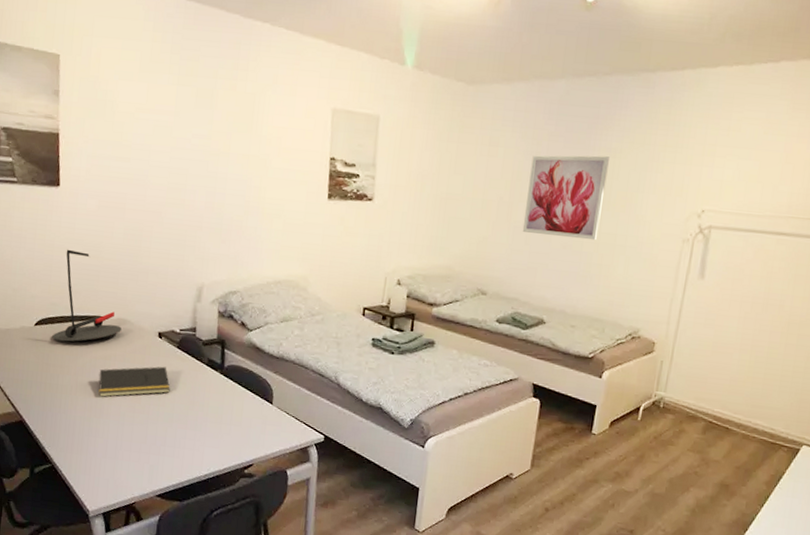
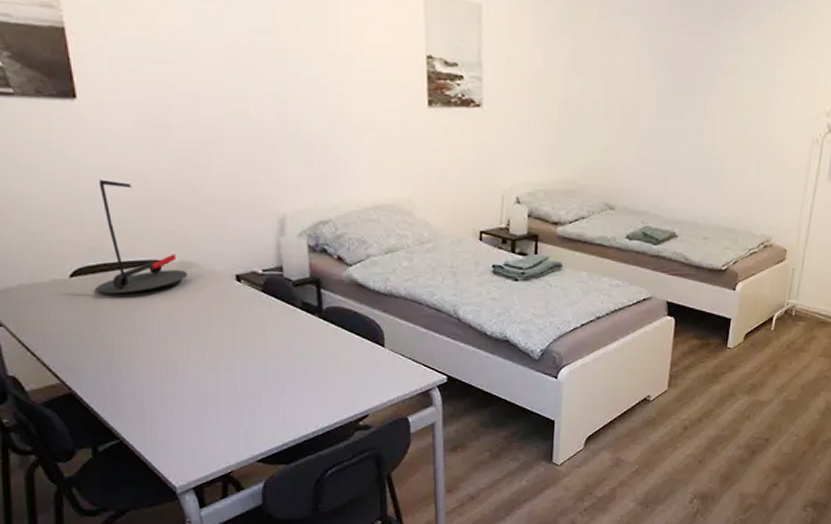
notepad: present [98,366,170,397] -> none [165,314,259,356]
wall art: present [522,155,609,241] -> none [649,49,738,145]

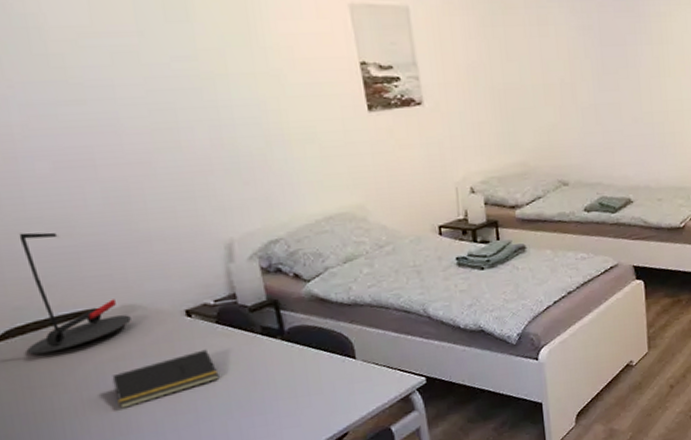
notepad: none [165,314,259,356] -> present [112,349,220,409]

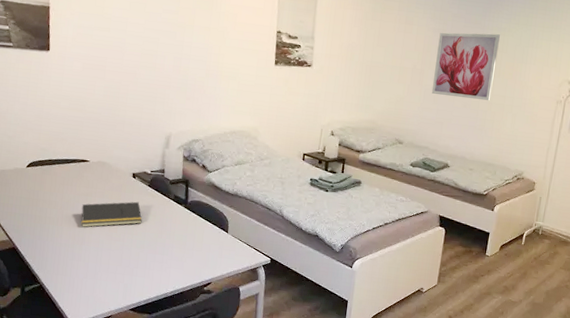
desk lamp: present [19,232,131,355] -> none [41,103,101,181]
wall art: none [585,21,665,112] -> present [431,32,500,101]

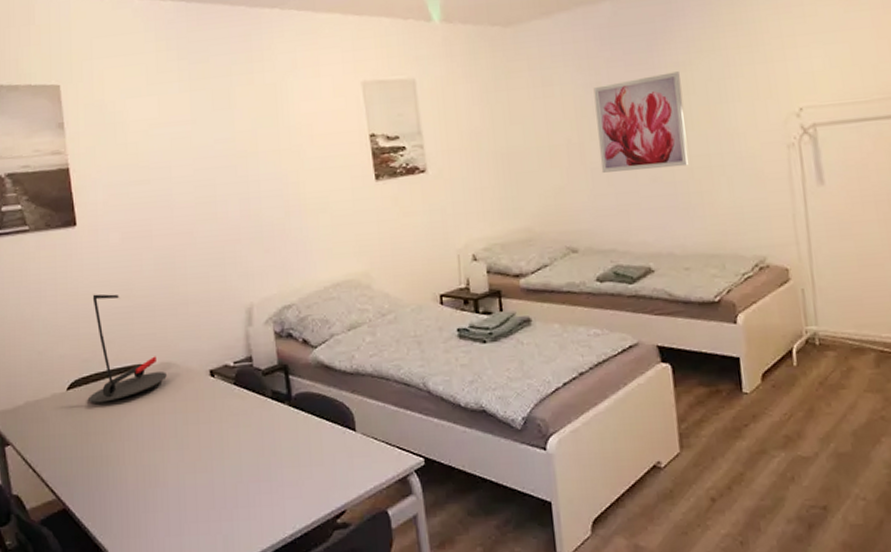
desk lamp: none [41,103,101,181] -> present [89,294,167,403]
notepad: present [81,201,142,228] -> none [148,409,233,461]

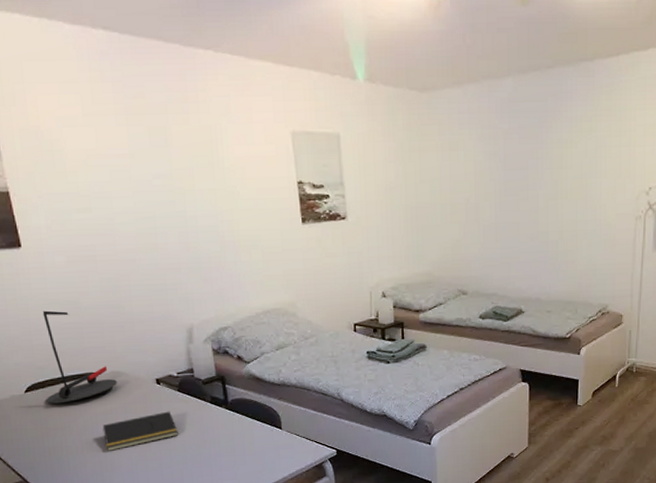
notepad: none [148,409,233,461] -> present [102,411,179,451]
wall art: present [593,71,689,173] -> none [491,148,562,231]

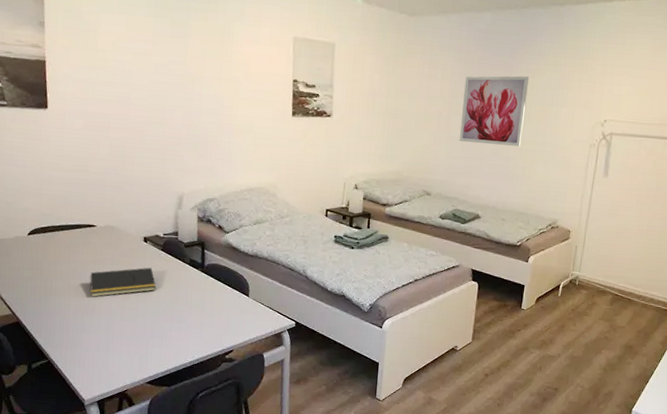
desk lamp: present [42,310,117,404] -> none [45,165,110,249]
wall art: none [491,148,562,231] -> present [459,76,529,147]

